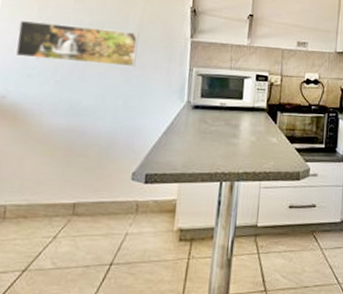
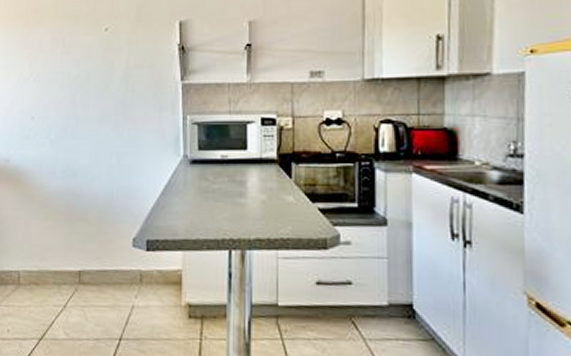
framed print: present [15,20,139,67] -> none [13,79,126,120]

